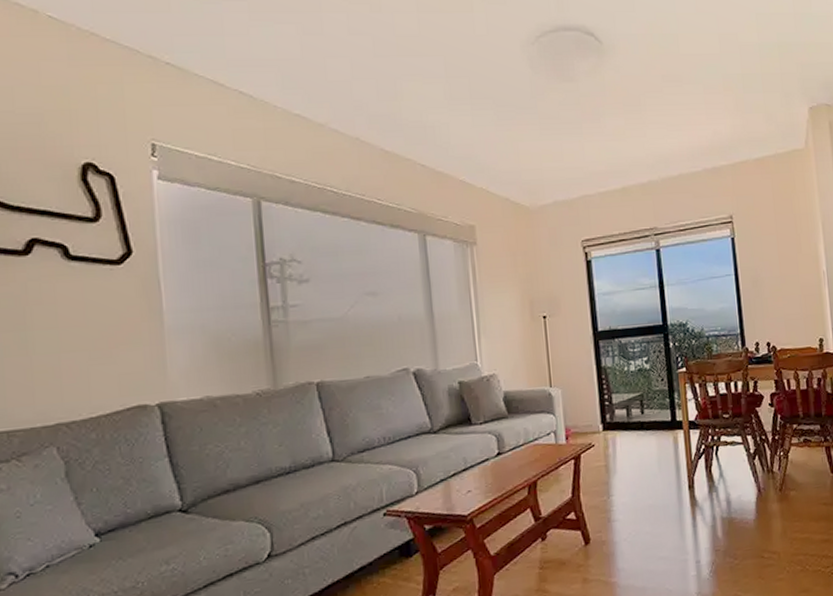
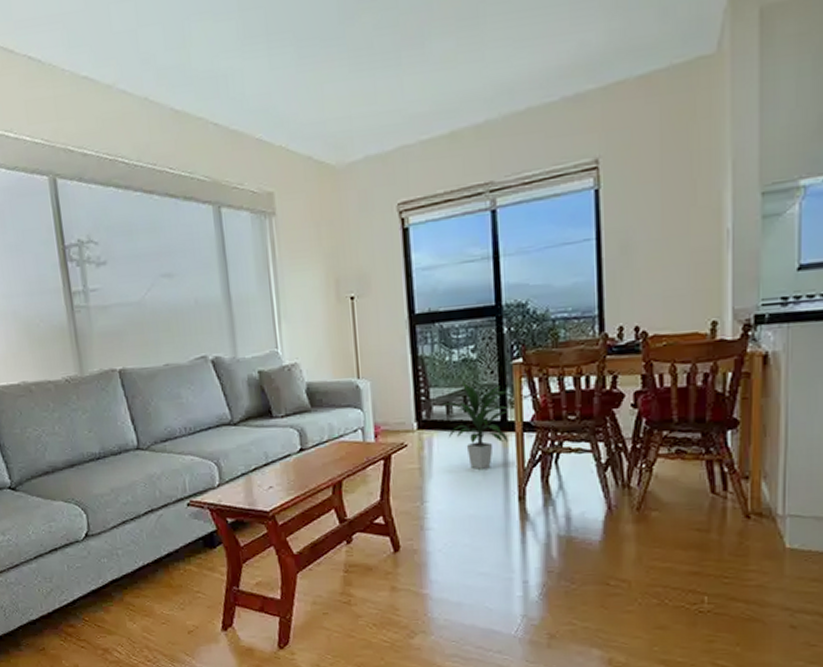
indoor plant: none [625,388,678,464] -> present [444,382,510,469]

